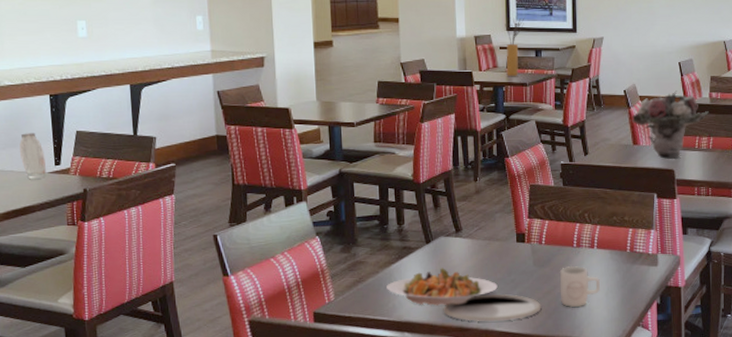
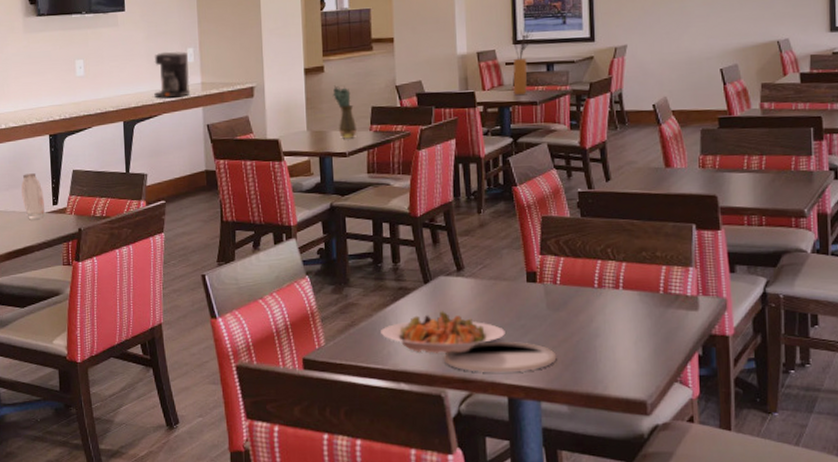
coffee maker: none [161,18,200,64] -> present [154,51,191,98]
vase: none [341,59,365,110] -> present [332,85,358,139]
mug: present [559,265,600,308] -> none [577,309,627,359]
flower arrangement: present [631,91,710,160] -> none [662,102,761,184]

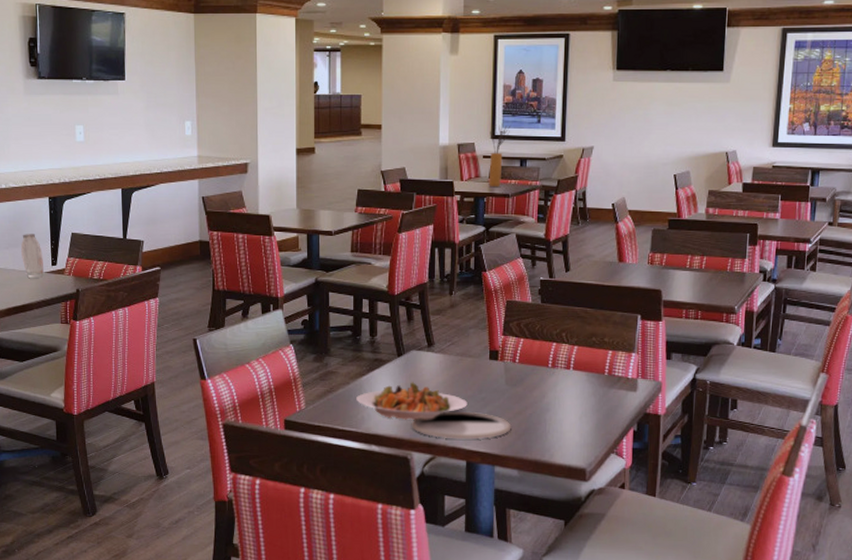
coffee maker: present [154,51,191,98] -> none [152,123,187,169]
vase: present [332,85,358,139] -> none [322,167,344,218]

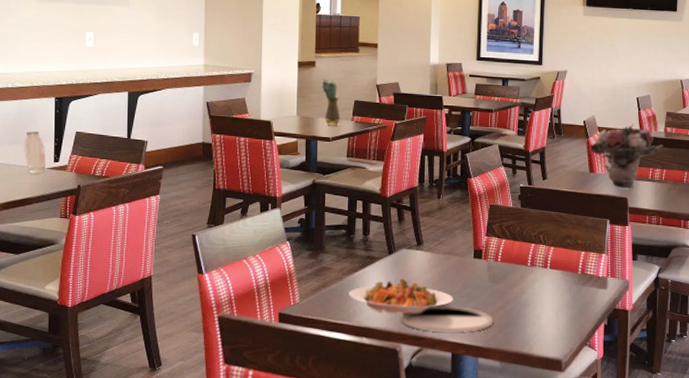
vase: none [322,167,344,218] -> present [321,79,341,126]
vase: present [488,123,511,188] -> none [474,47,495,103]
flower arrangement: none [618,205,705,280] -> present [589,124,664,189]

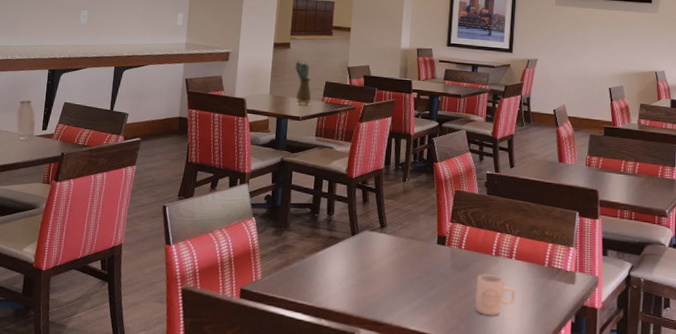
salad: present [349,278,453,314] -> none [310,260,415,299]
plate: present [400,306,494,333] -> none [360,291,456,321]
mug: none [512,283,551,324] -> present [474,273,515,317]
flower arrangement: present [589,124,664,189] -> none [558,114,637,181]

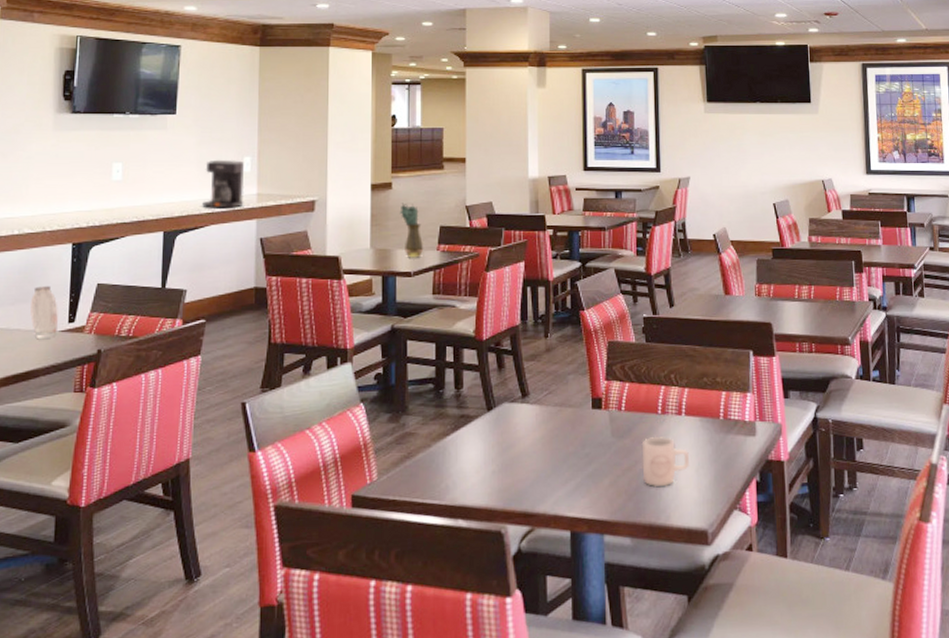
coffee maker: none [144,13,178,53] -> present [202,159,245,208]

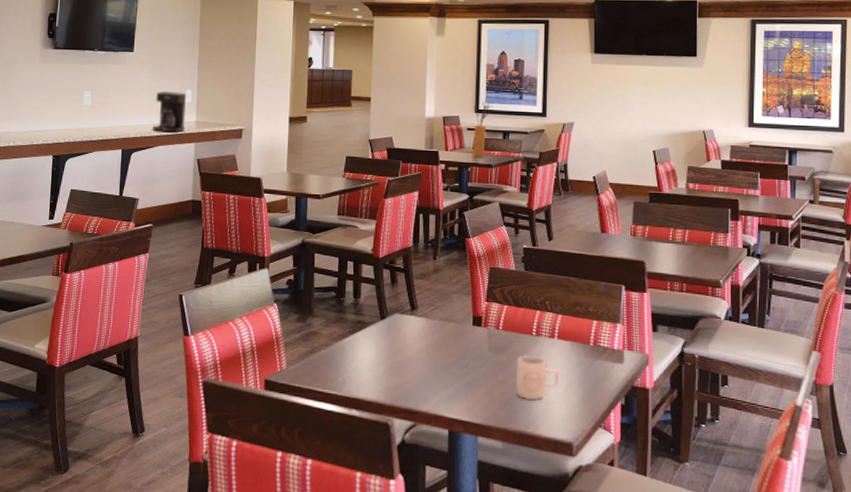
vase: present [30,286,58,340] -> none [21,189,42,232]
vase: present [399,203,424,258] -> none [312,134,332,183]
vase: none [582,155,604,221] -> present [472,99,494,158]

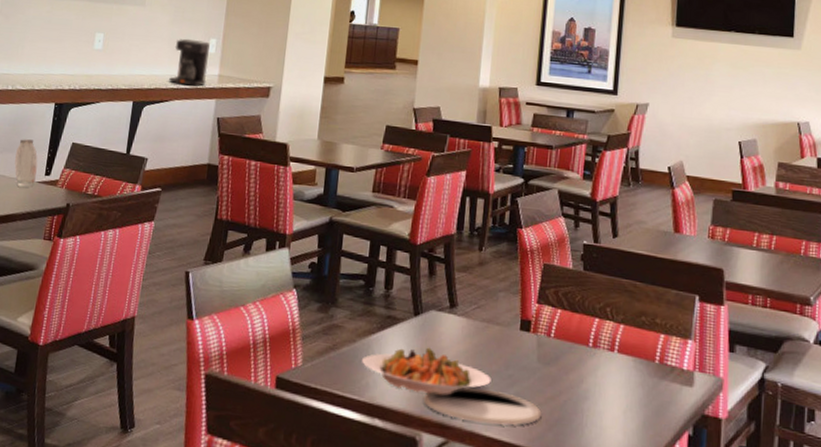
vase: none [21,189,42,232] -> present [14,139,38,189]
salad: none [338,345,450,386] -> present [362,347,491,396]
plate: none [392,377,495,408] -> present [423,387,542,426]
vase: present [472,99,494,158] -> none [530,70,559,138]
mug: present [515,354,559,401] -> none [565,369,618,424]

